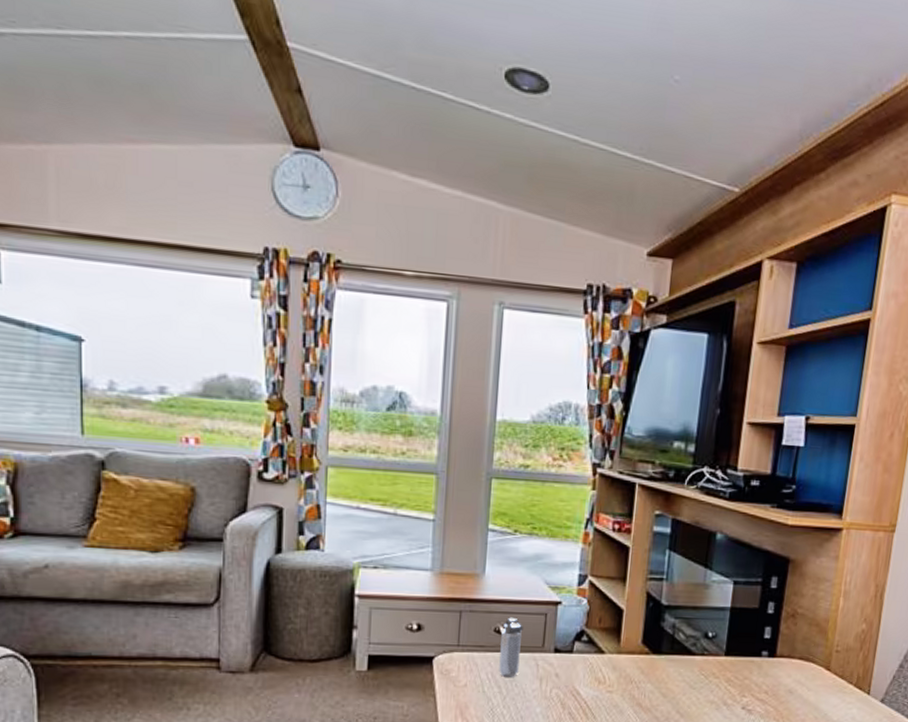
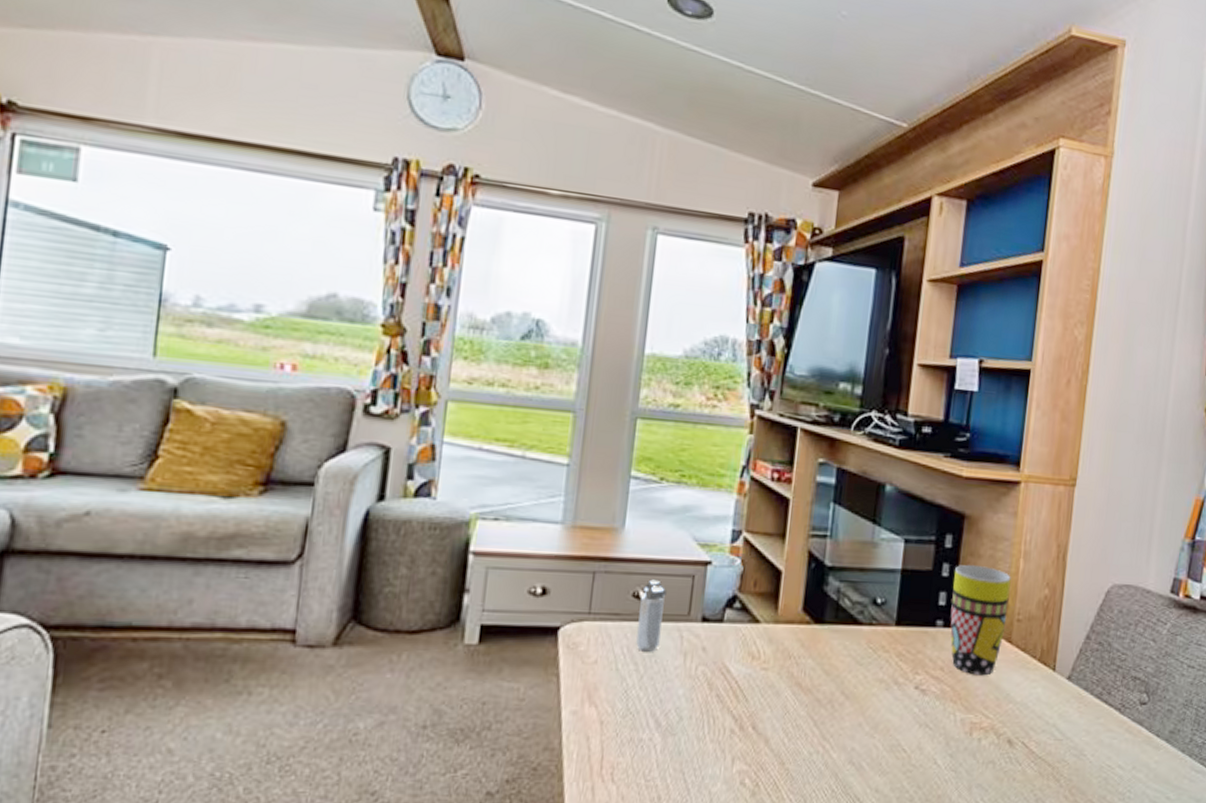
mug: none [774,603,831,698] -> present [950,565,1011,676]

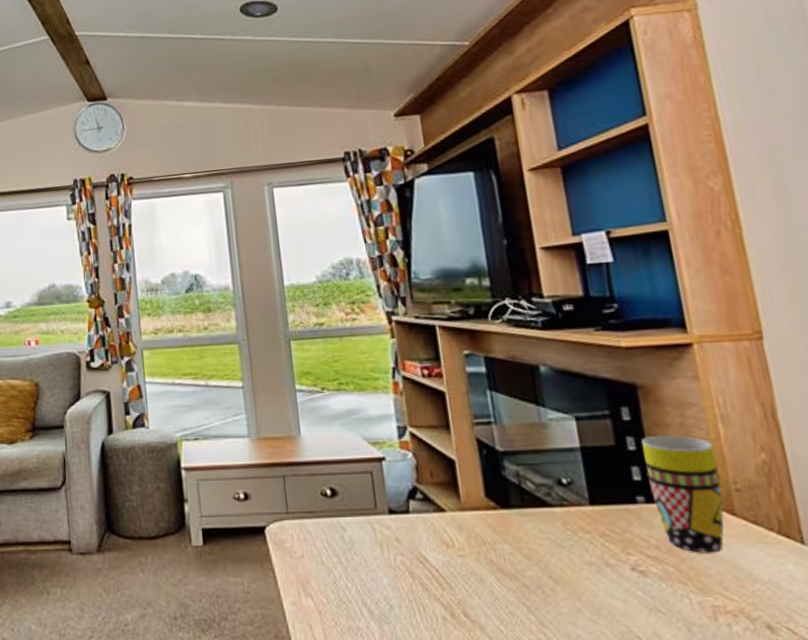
shaker: present [636,579,667,652] -> none [328,478,355,545]

